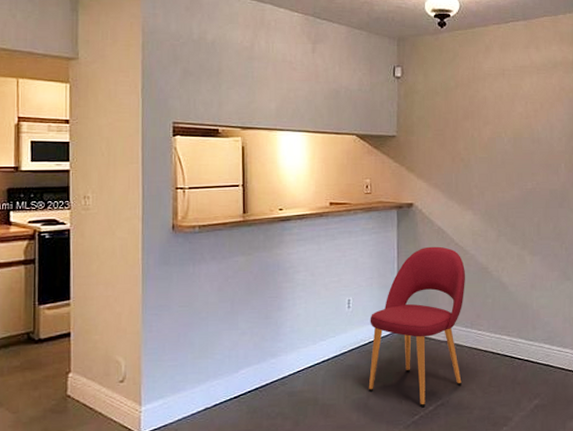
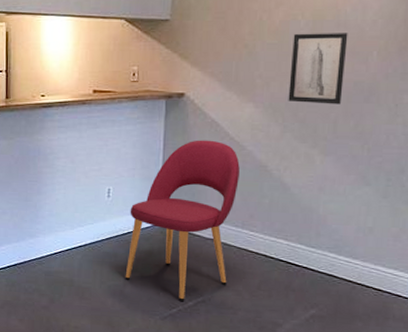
wall art: none [499,148,542,210] -> present [288,33,348,105]

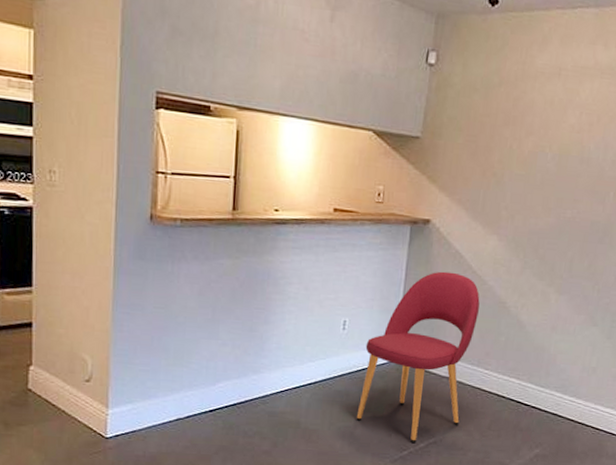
wall art: present [288,33,348,105] -> none [530,166,590,243]

